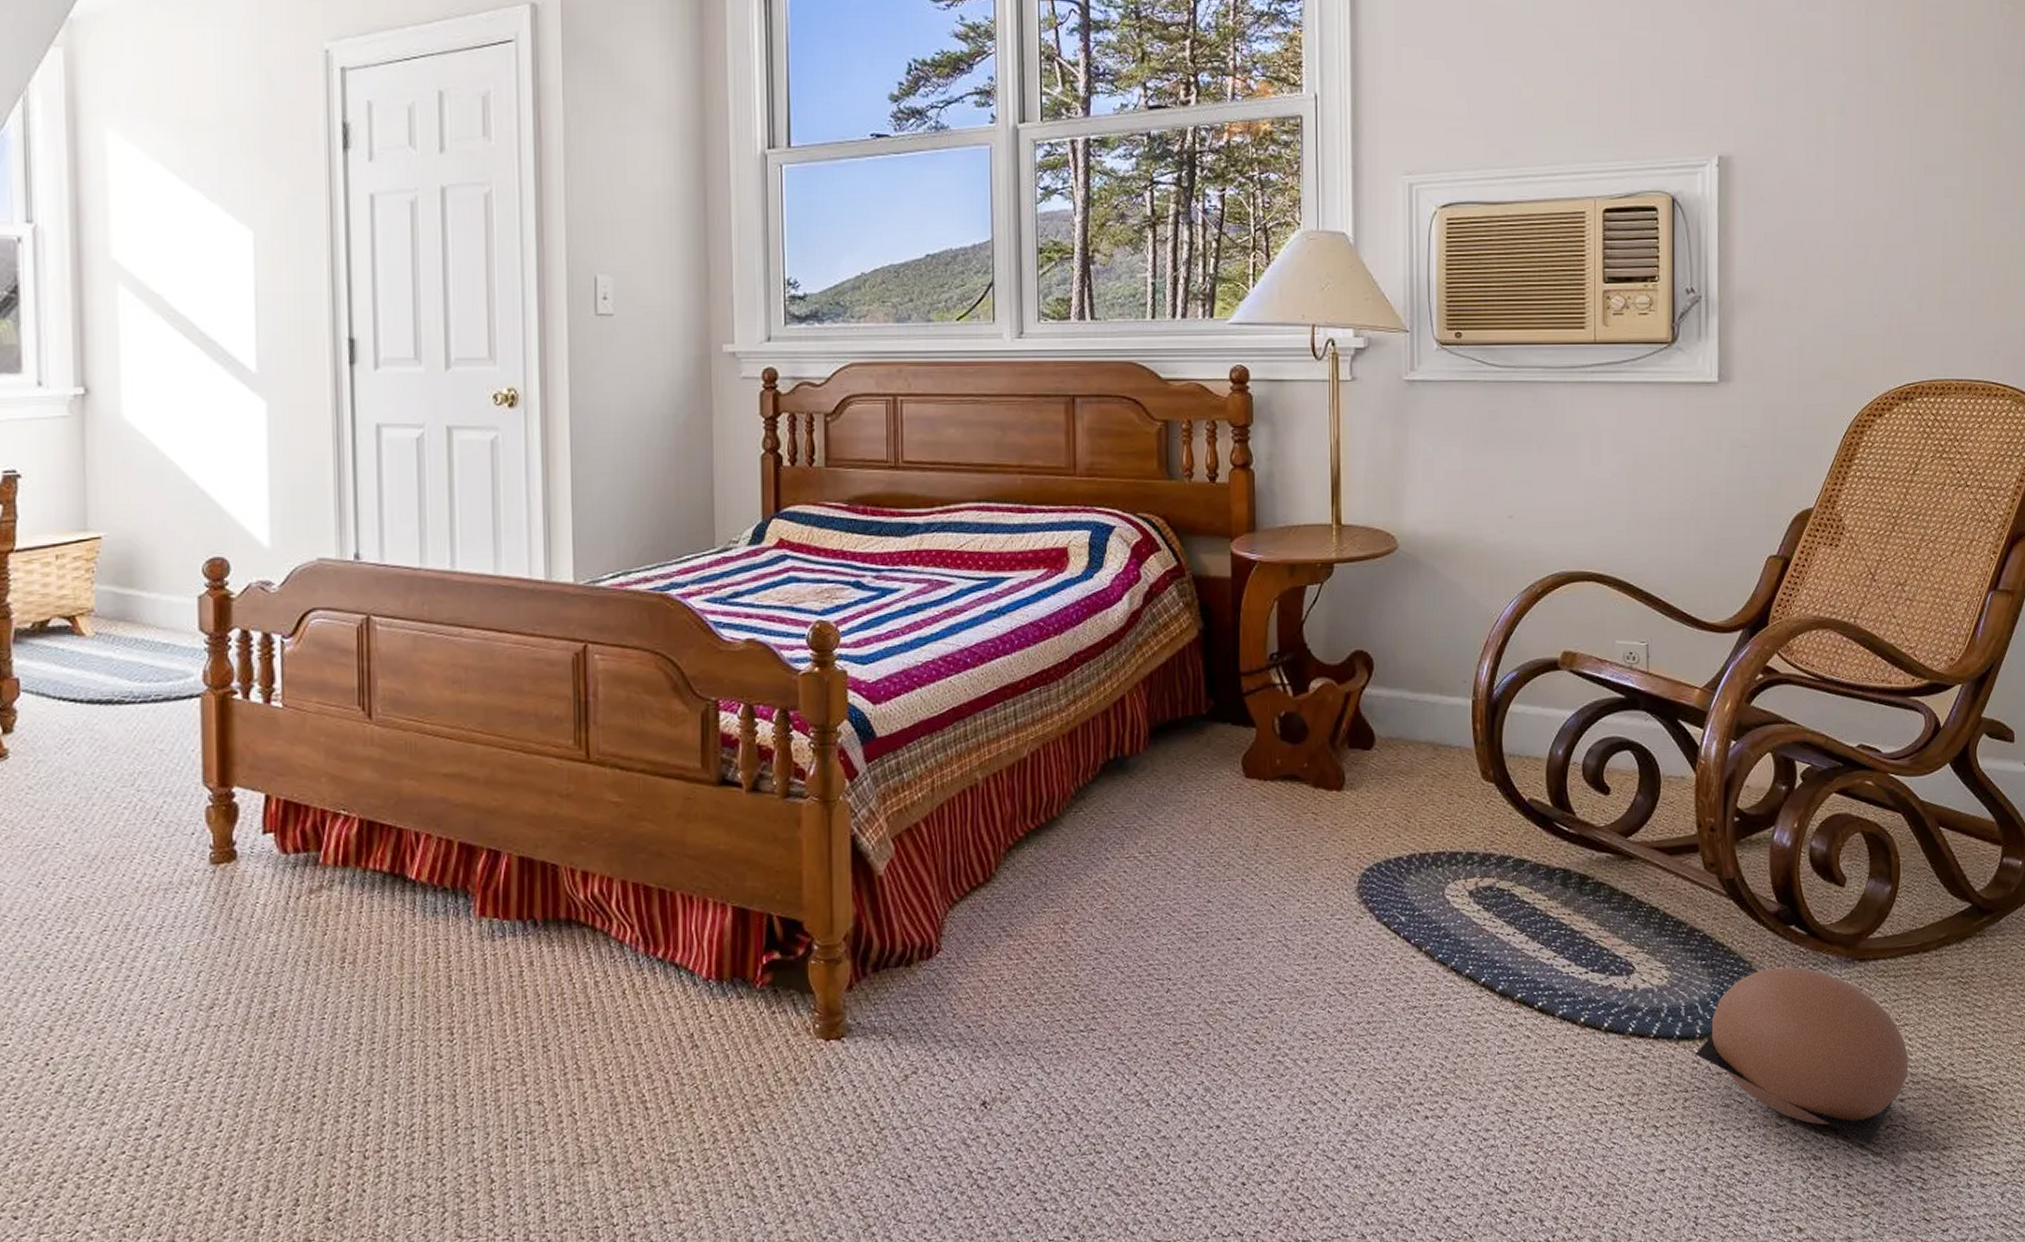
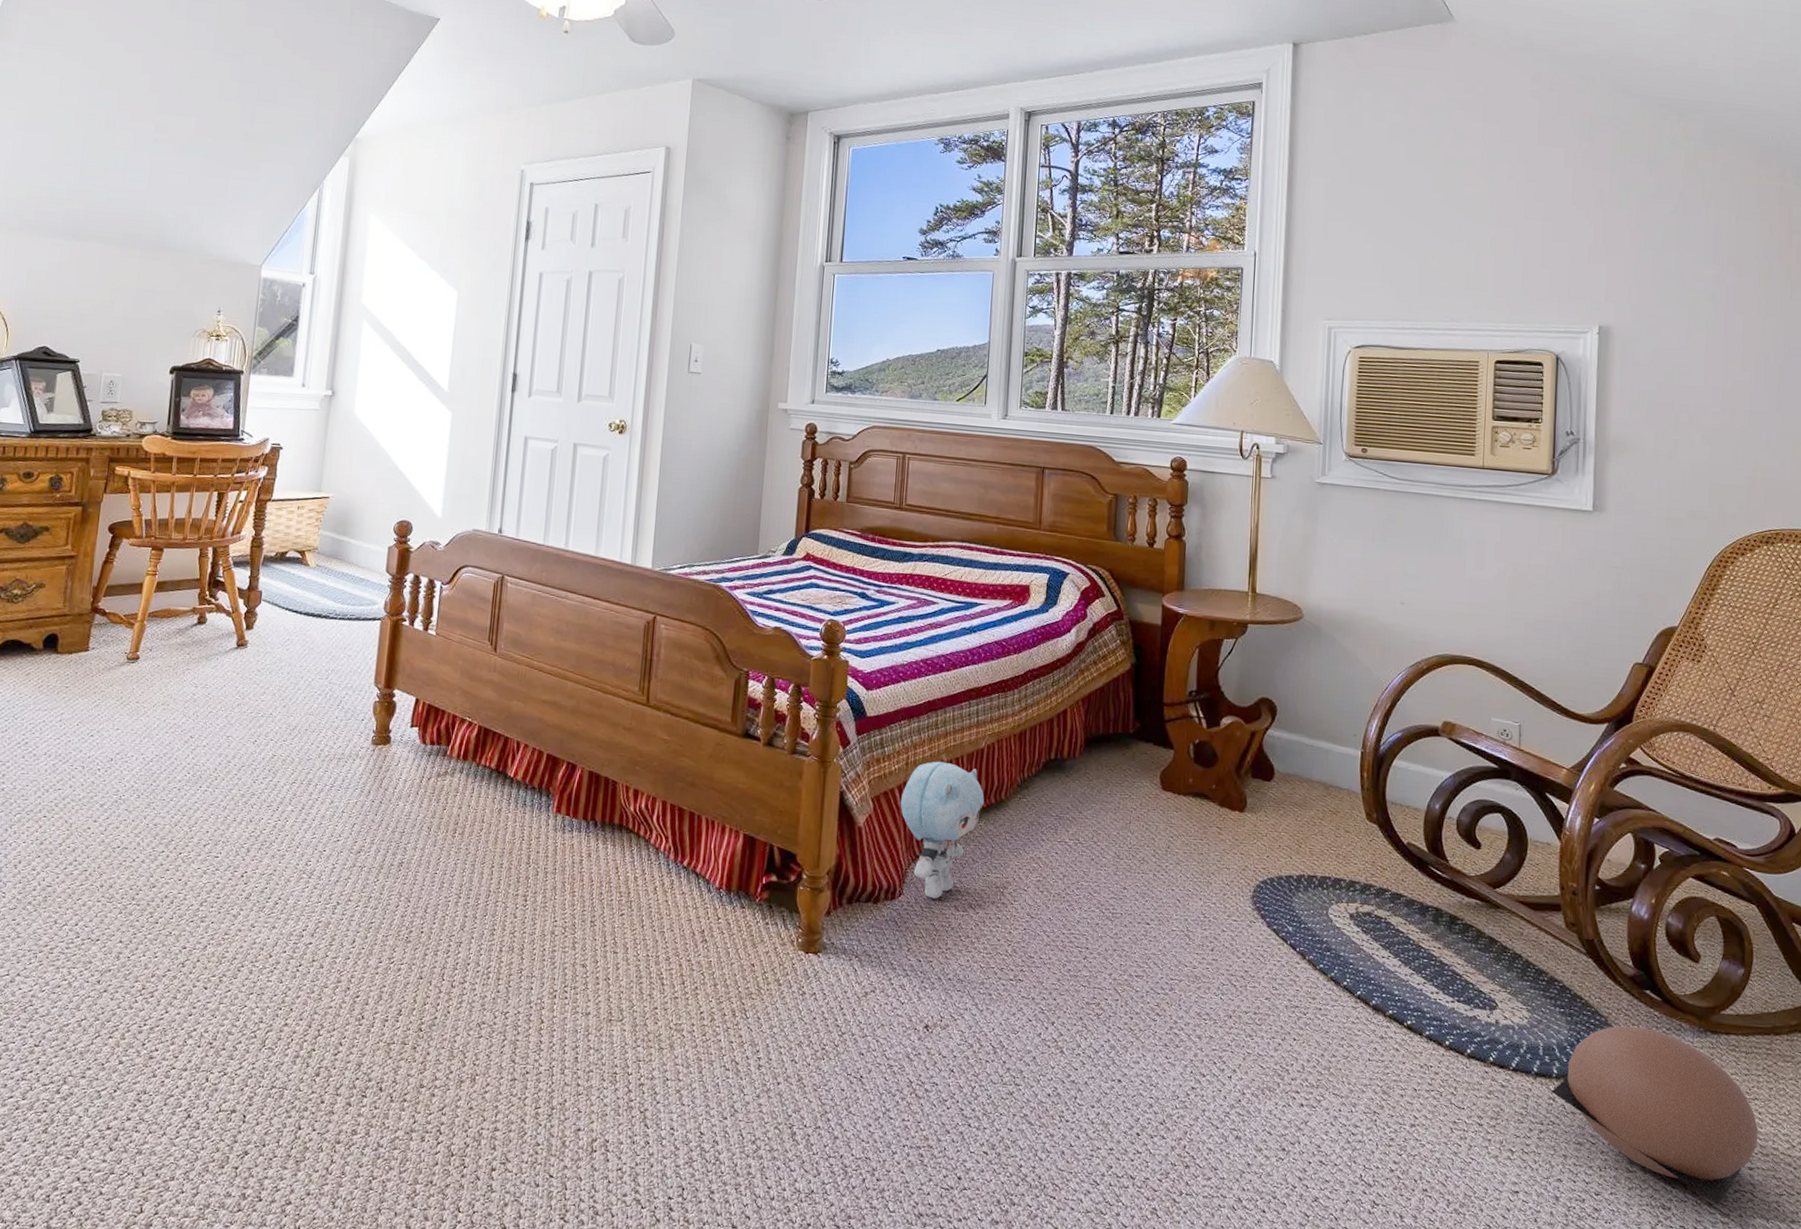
plush toy: none [928,780,1032,950] -> present [900,761,984,899]

